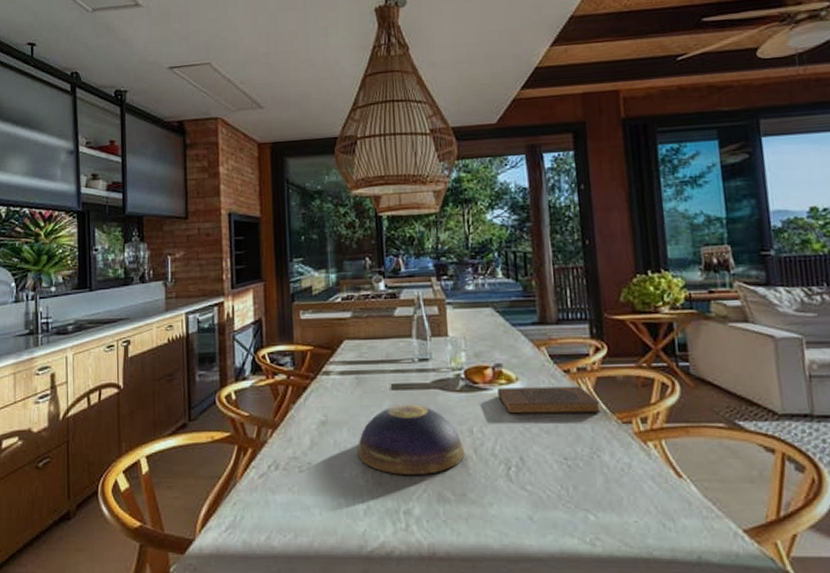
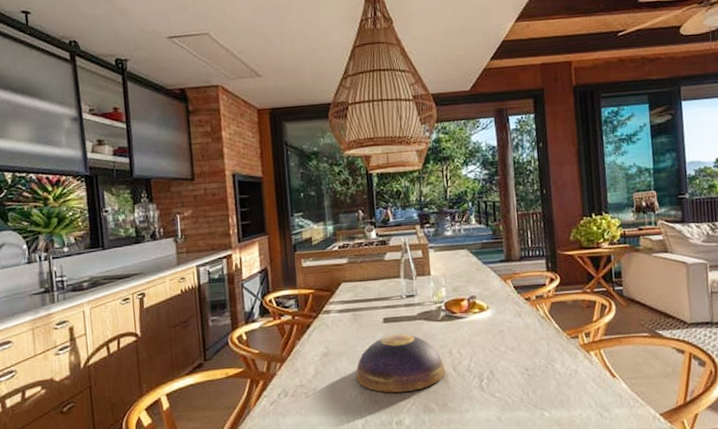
book: present [498,386,600,414] -> none [472,310,554,337]

